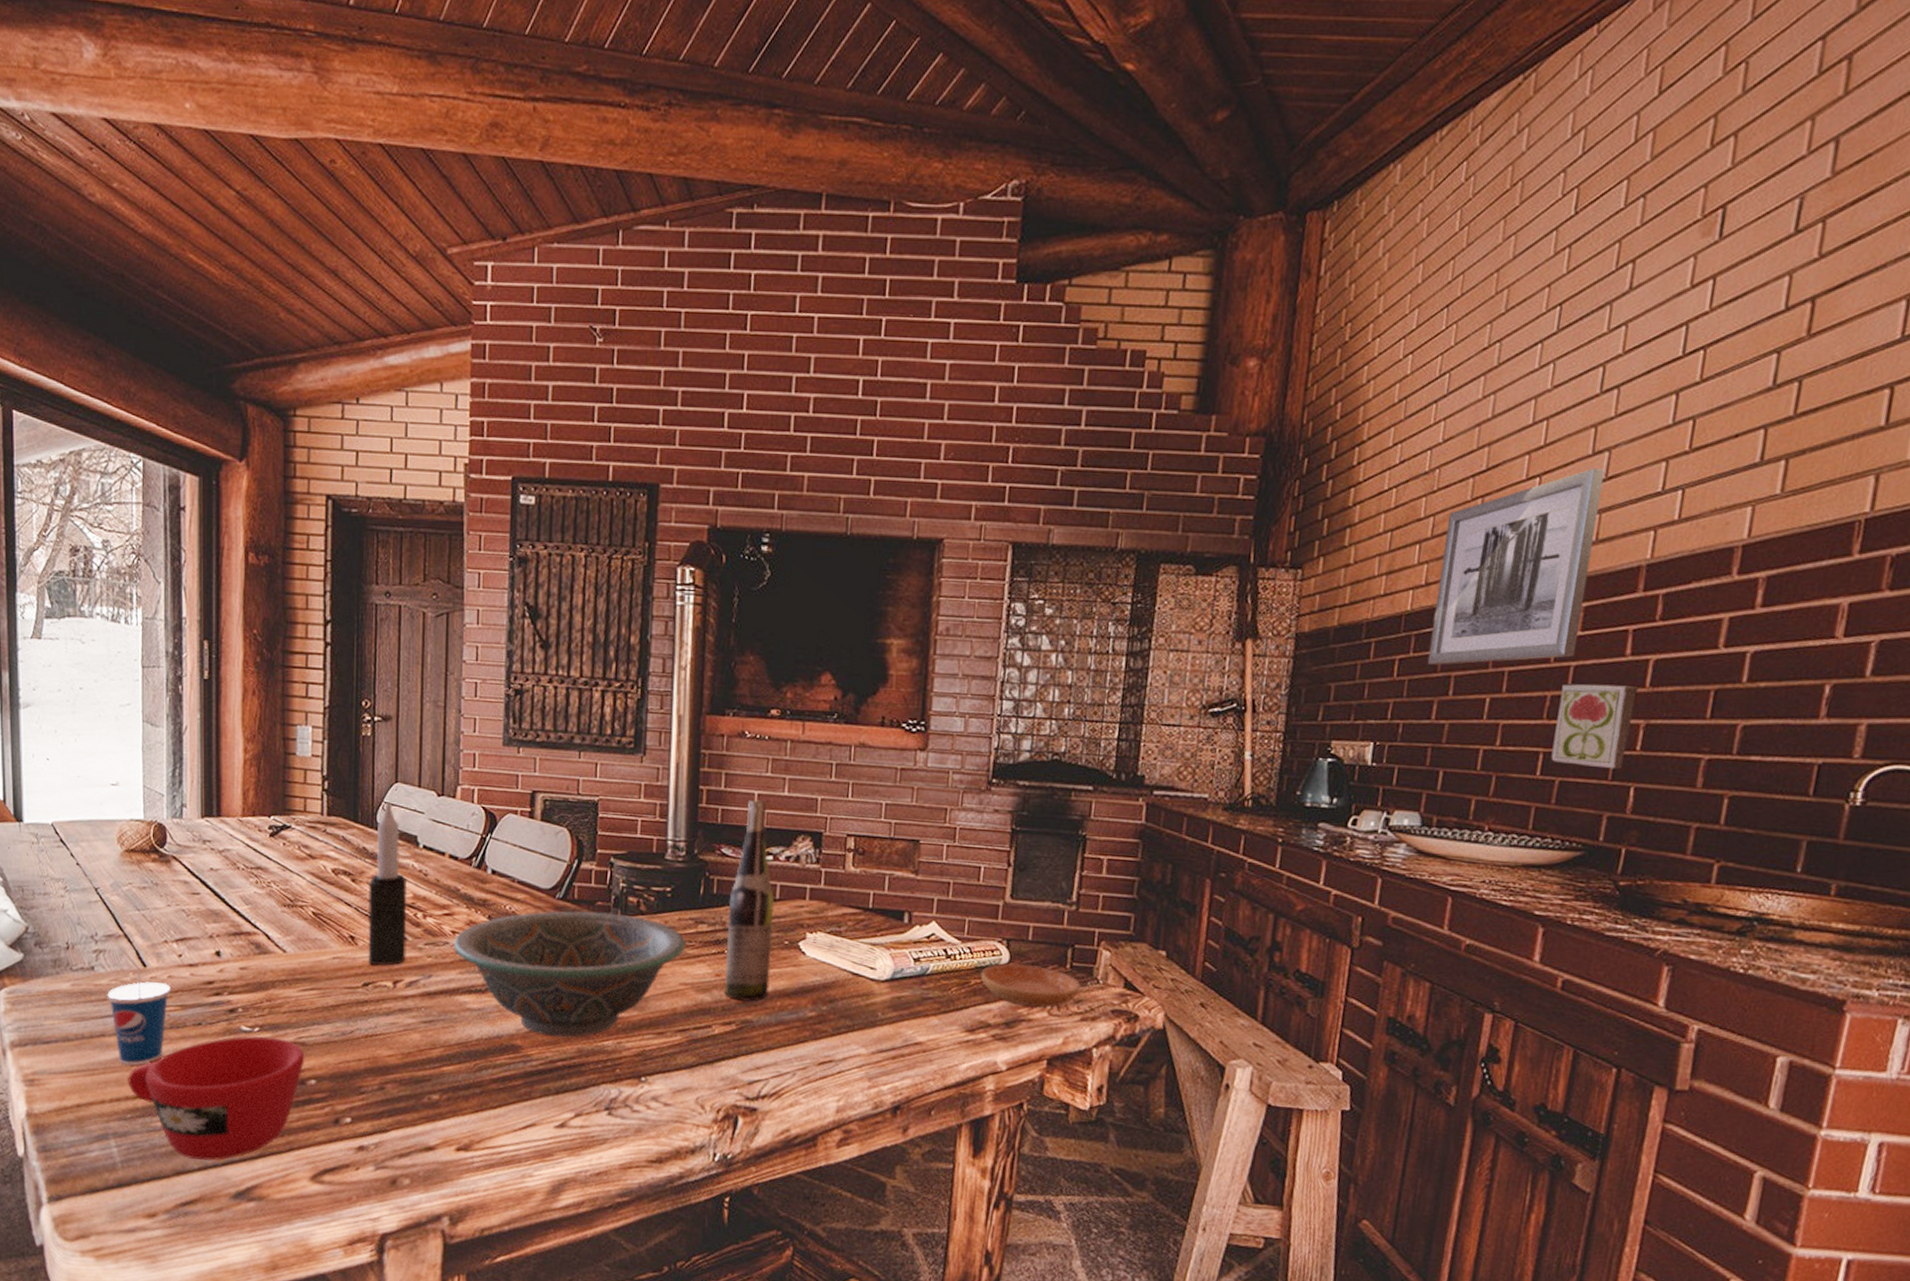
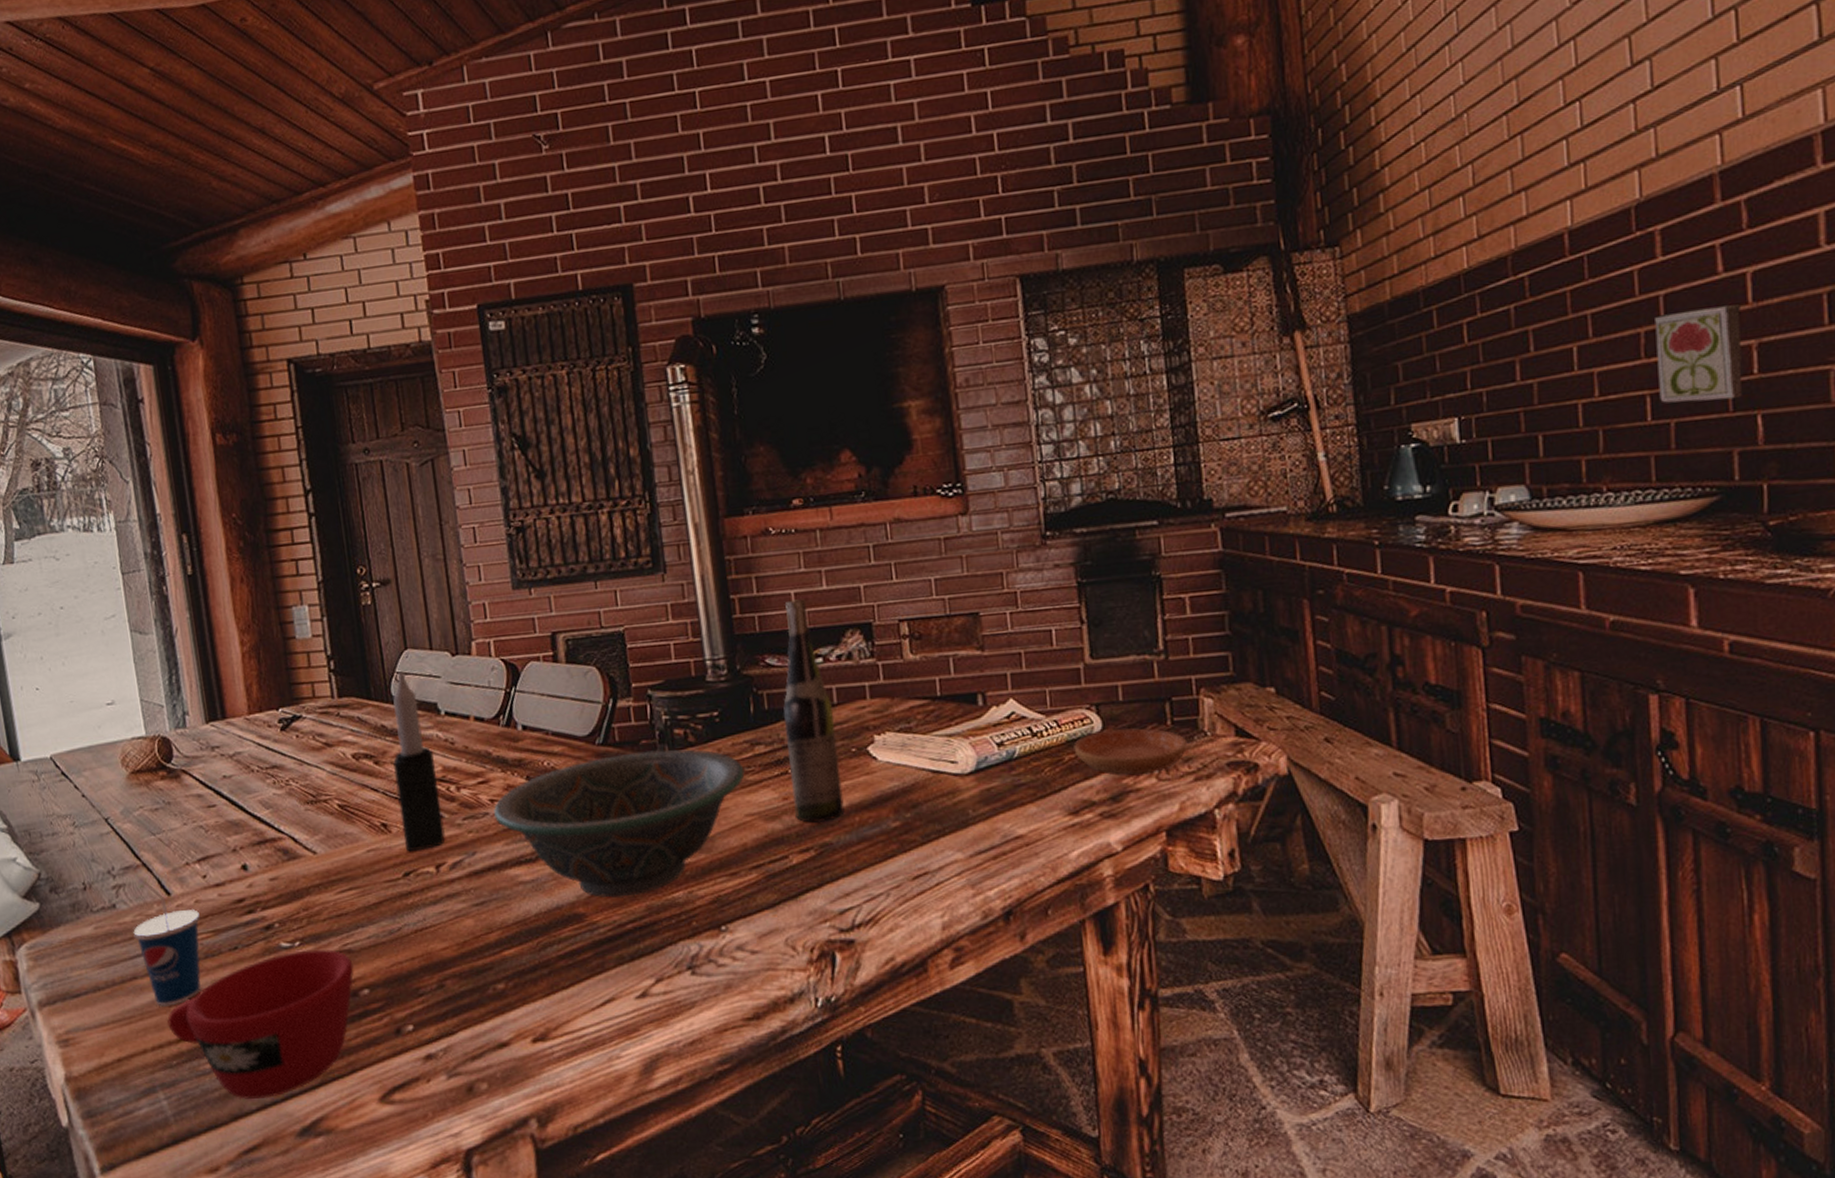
wall art: present [1427,468,1605,665] -> none [1487,78,1662,323]

